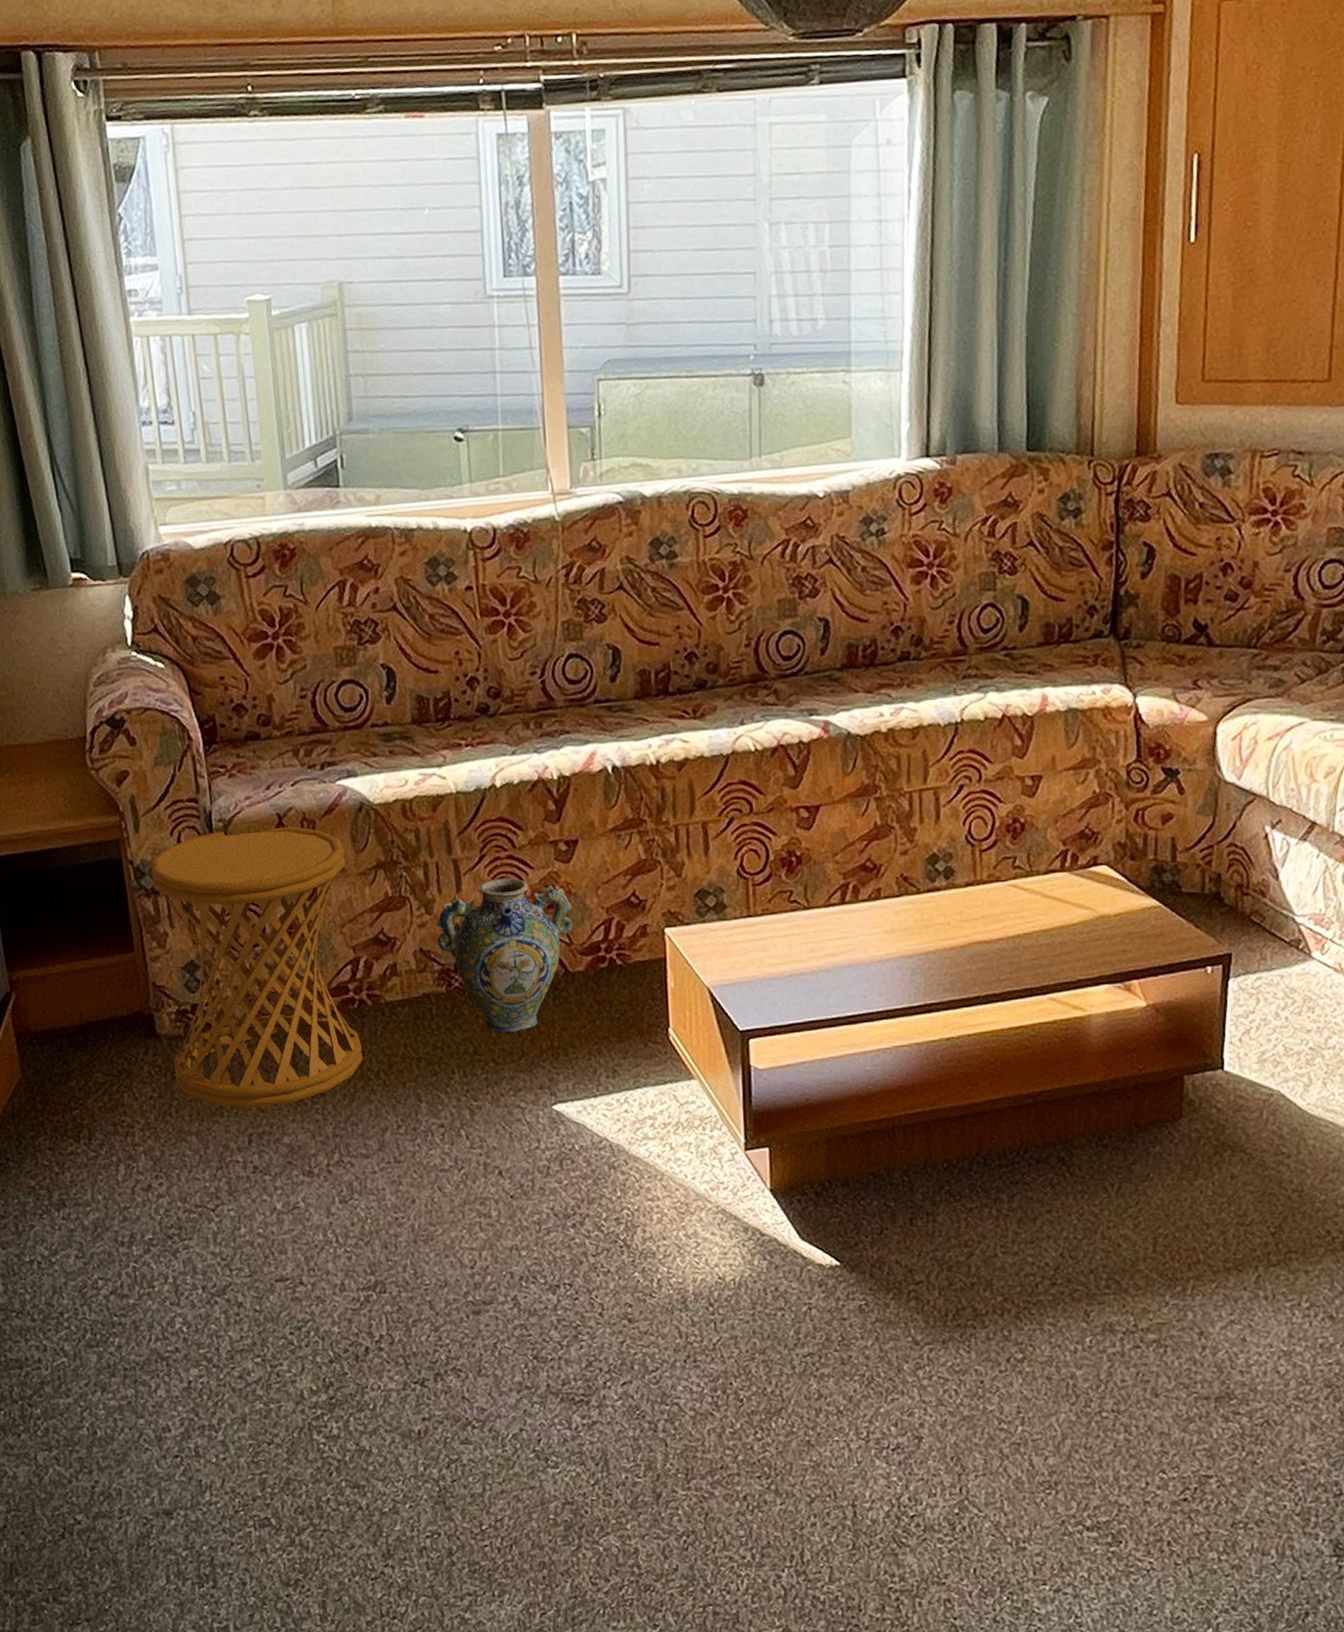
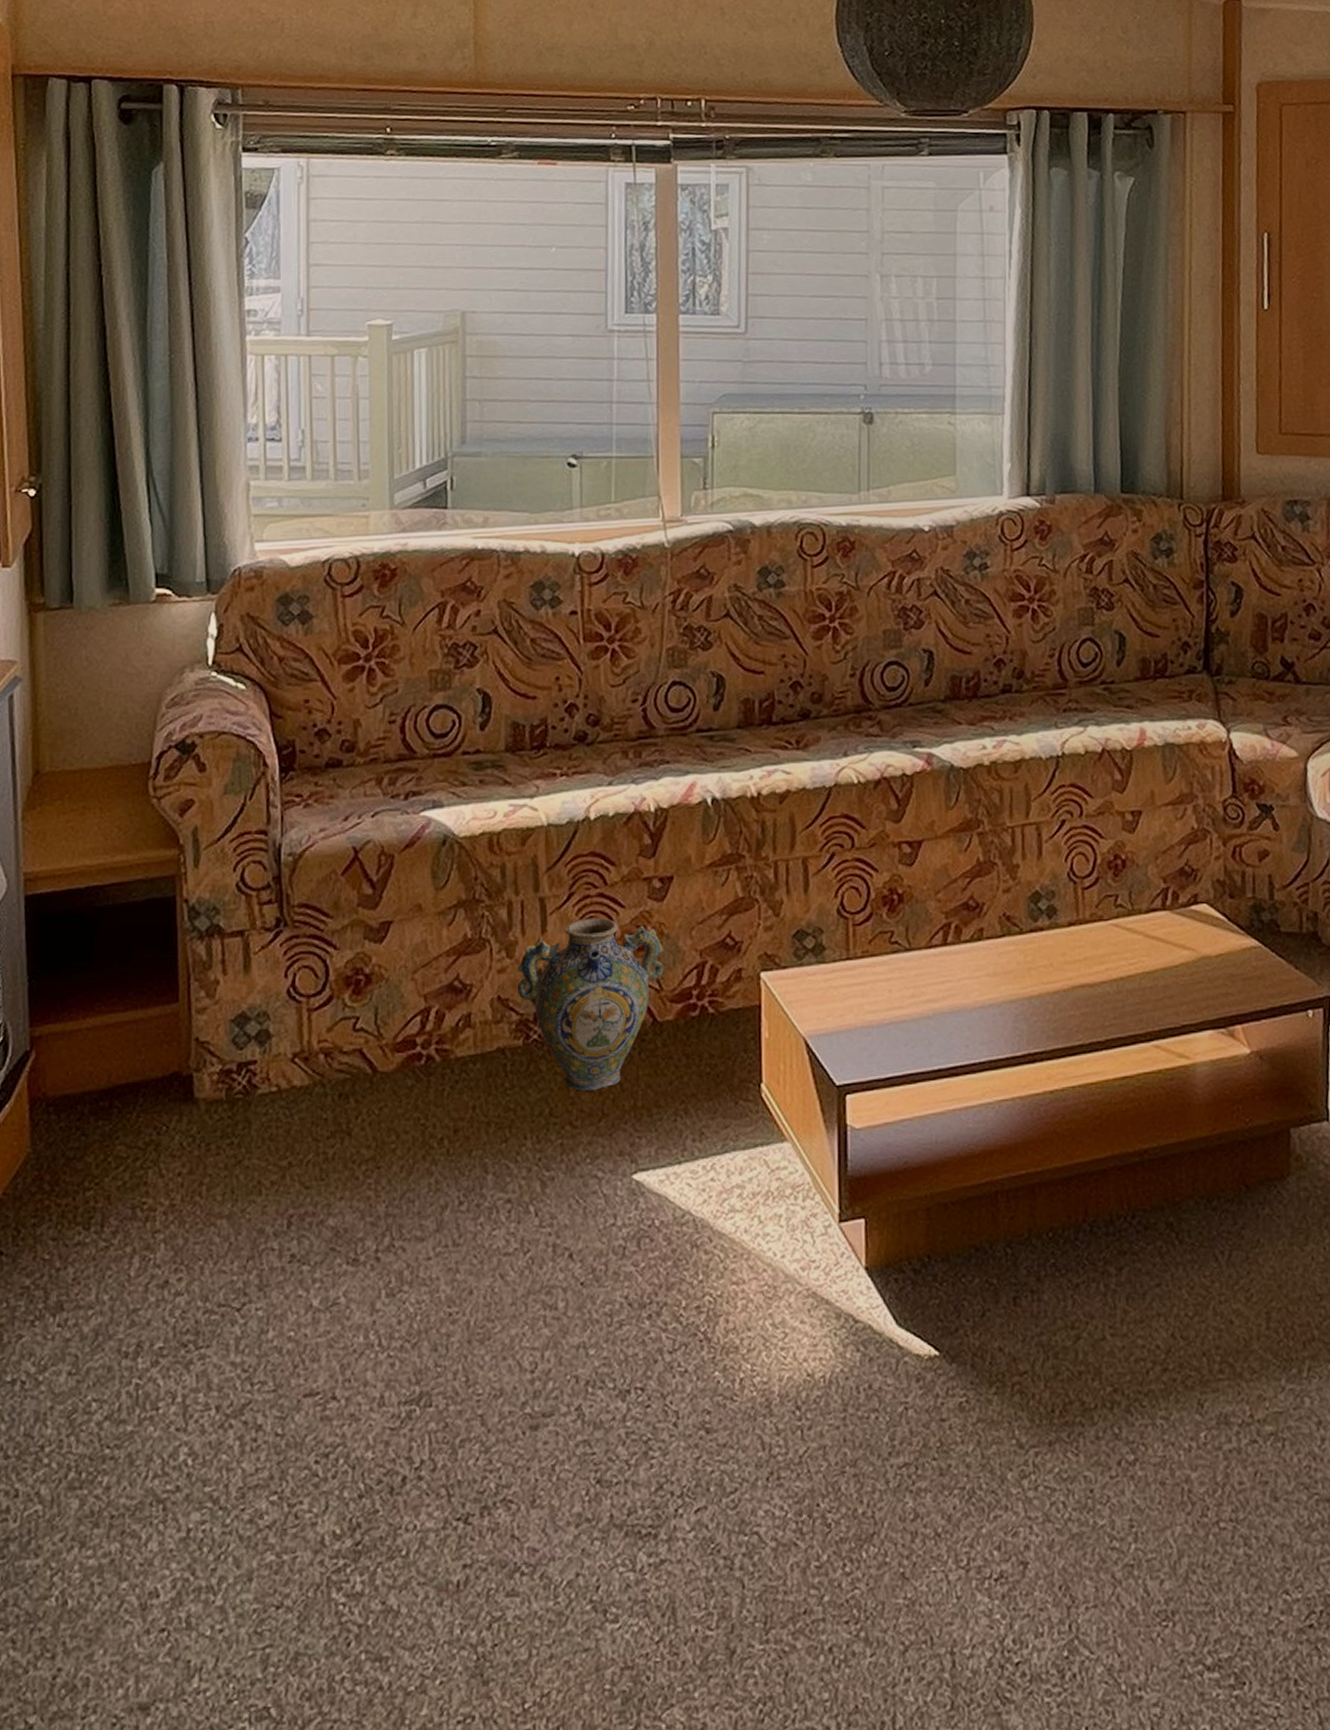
side table: present [150,826,364,1108] -> none [208,860,427,1184]

